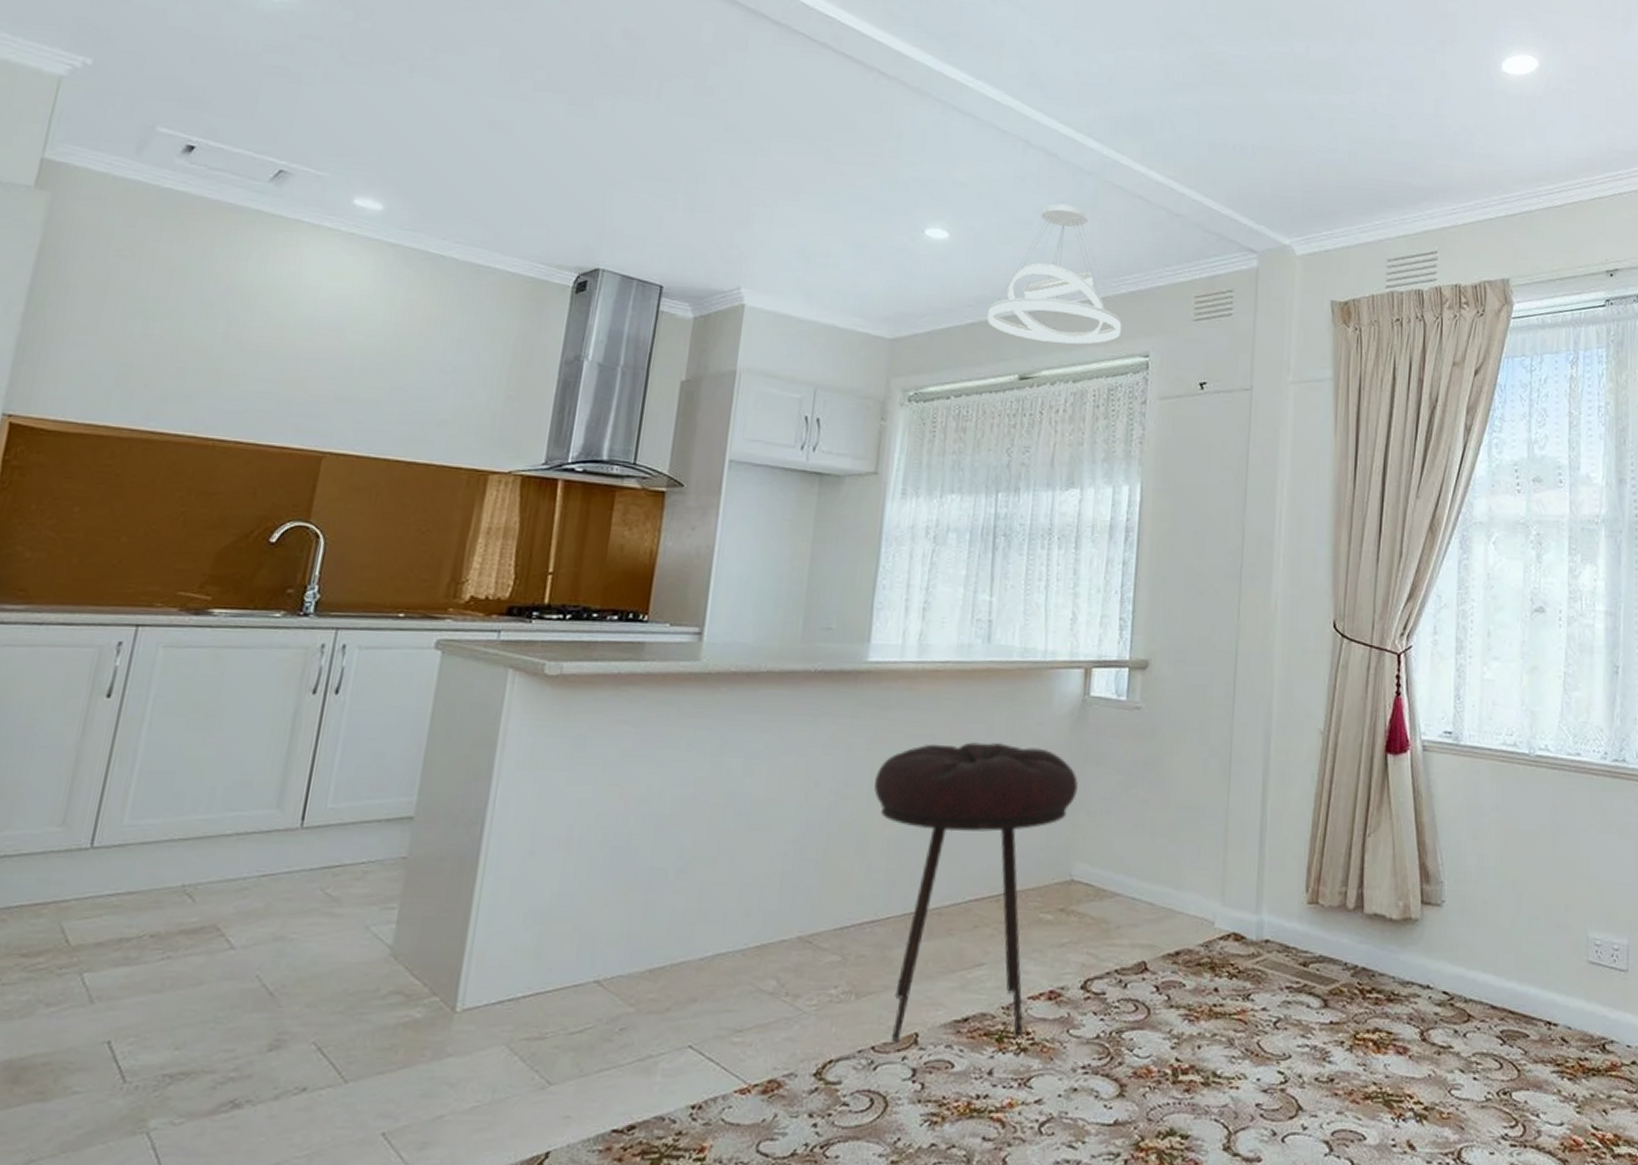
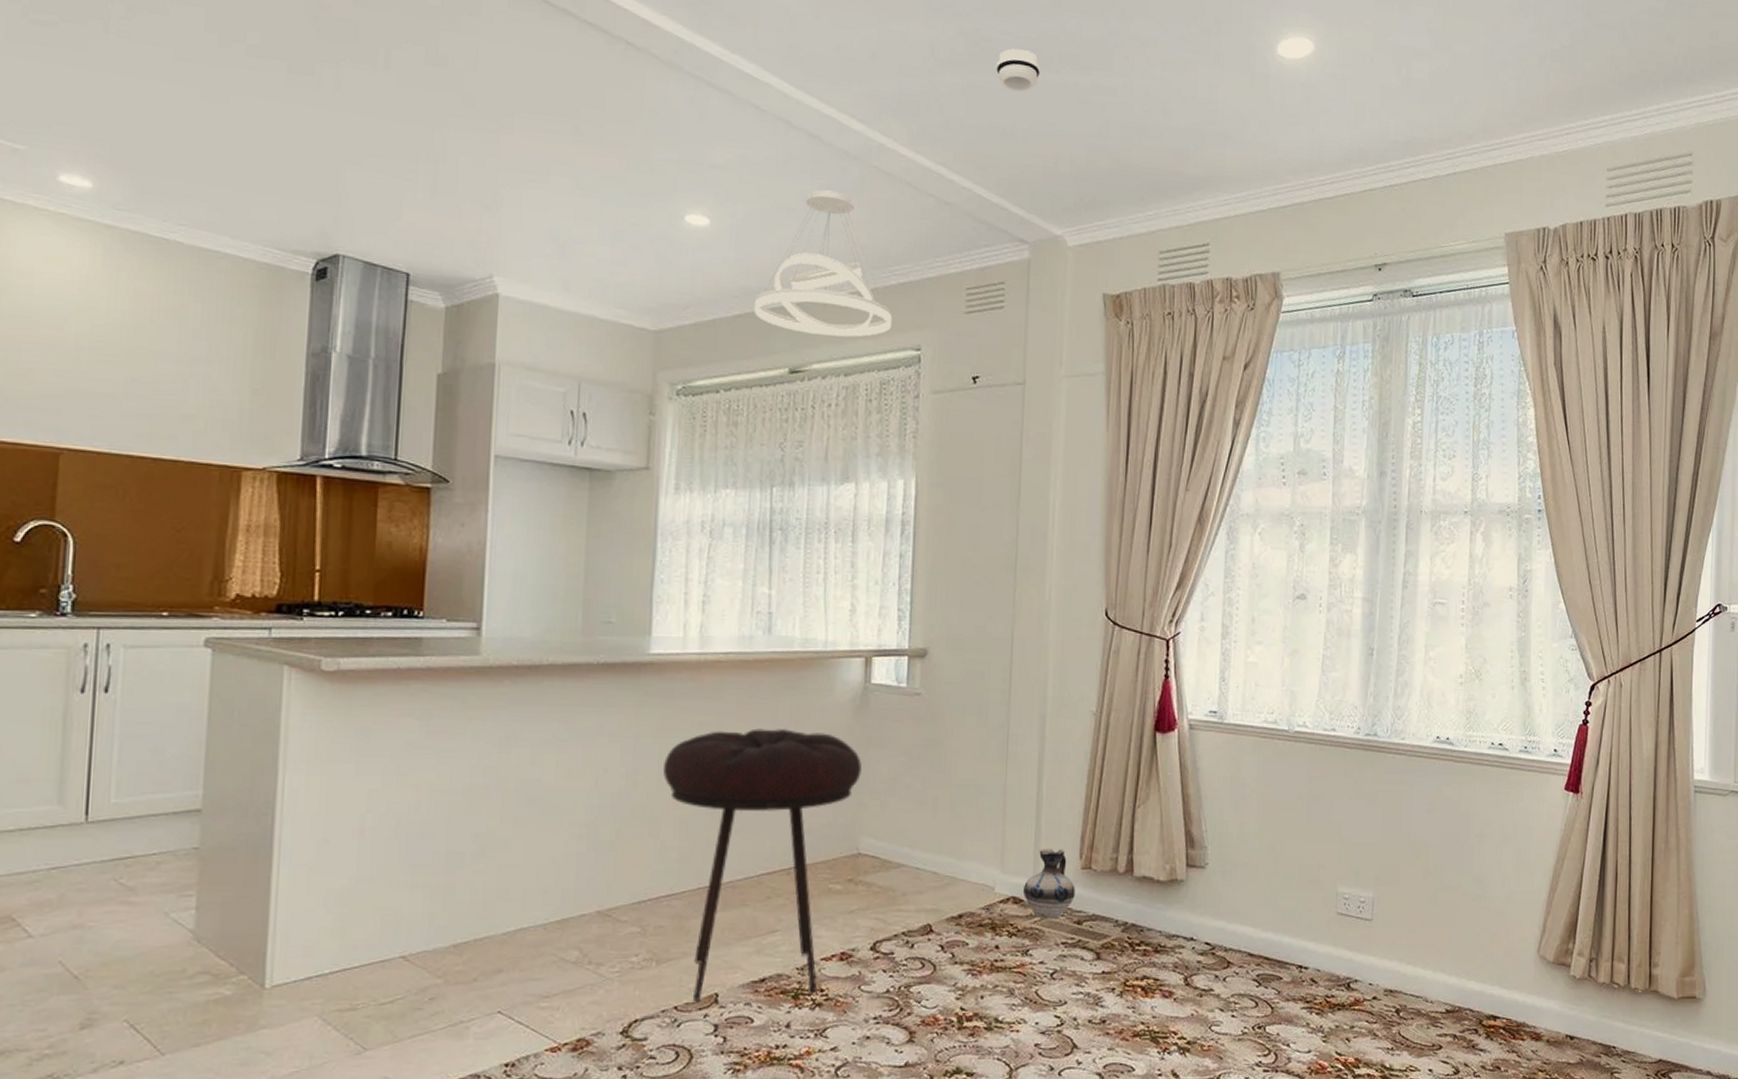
smoke detector: none [1228,70,1271,110] -> present [996,48,1041,92]
ceramic jug: none [1245,880,1301,960] -> present [1023,849,1075,919]

